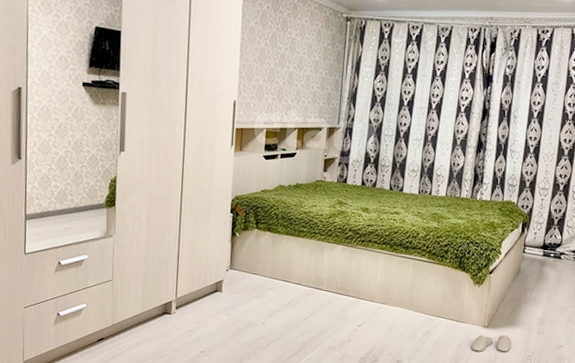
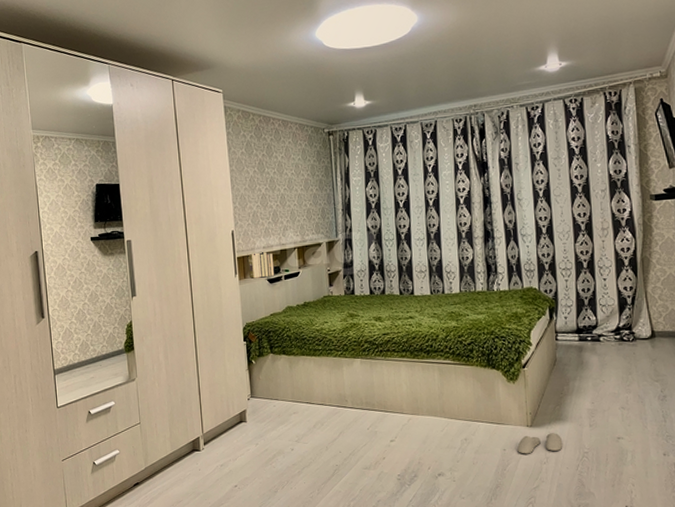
books: none [245,125,273,154] -> present [247,251,275,279]

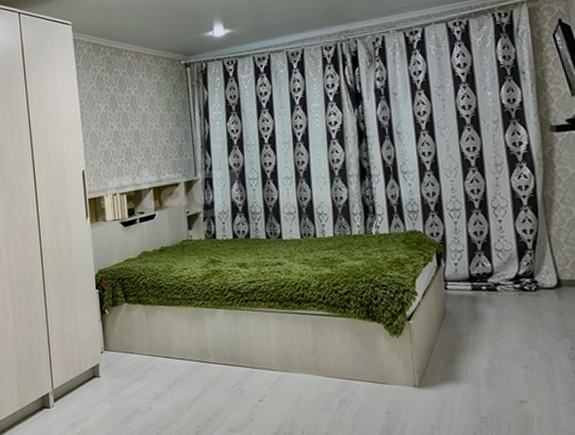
slippers: present [517,433,563,454] -> none [404,394,457,418]

